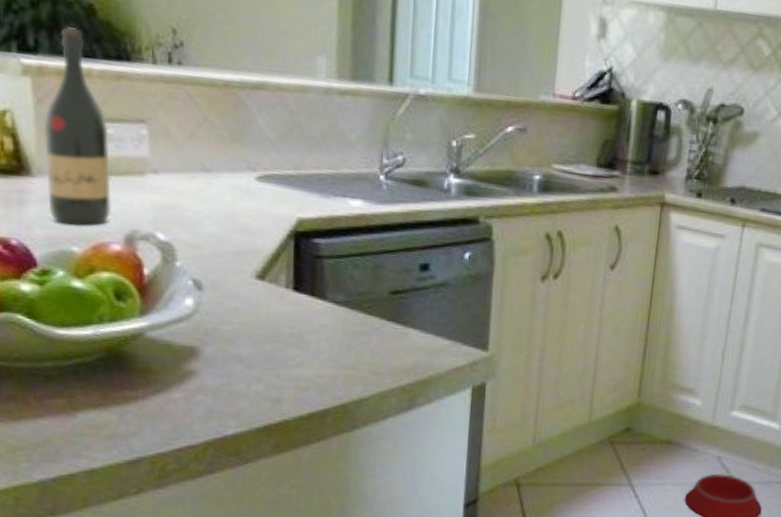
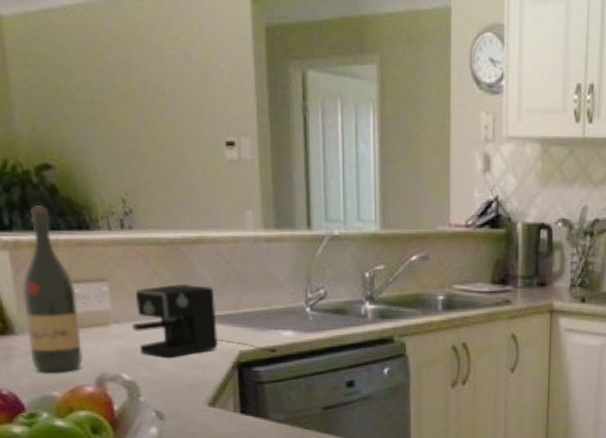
coffee maker: none [173,133,343,225] -> present [132,283,278,358]

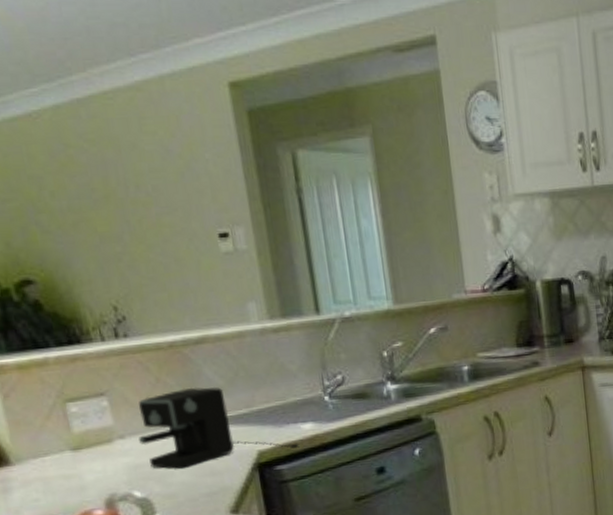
wine bottle: present [22,206,84,372] -> none [13,324,89,501]

